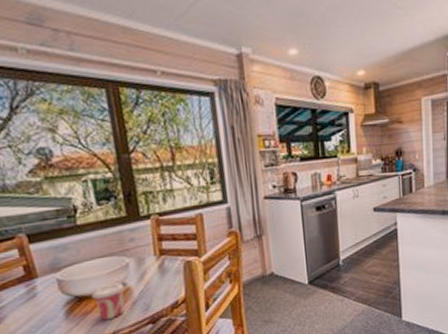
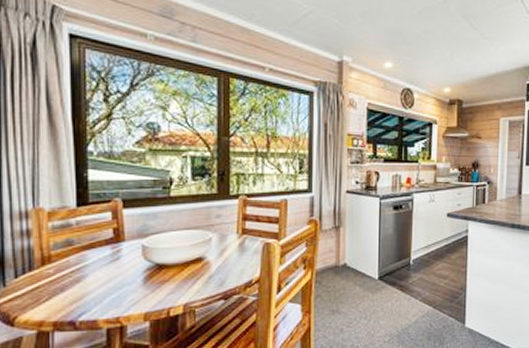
cup: present [91,282,126,320] -> none [172,255,205,290]

